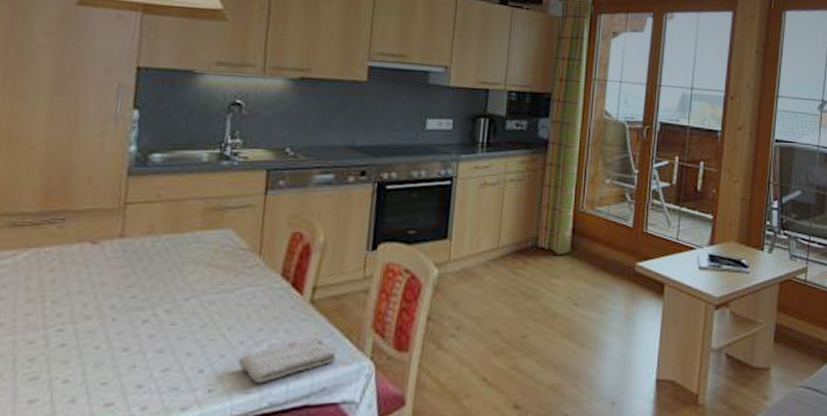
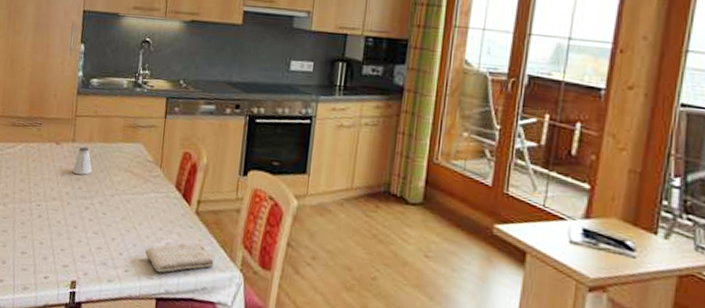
saltshaker: none [120,242,154,280] -> present [72,146,92,175]

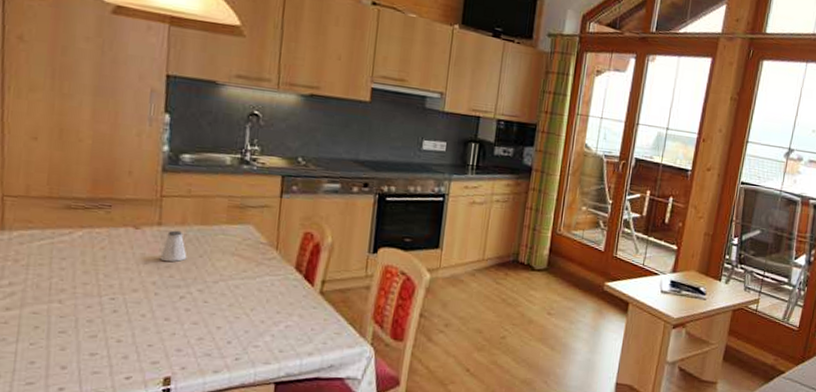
washcloth: present [144,243,215,273] -> none [259,323,342,357]

